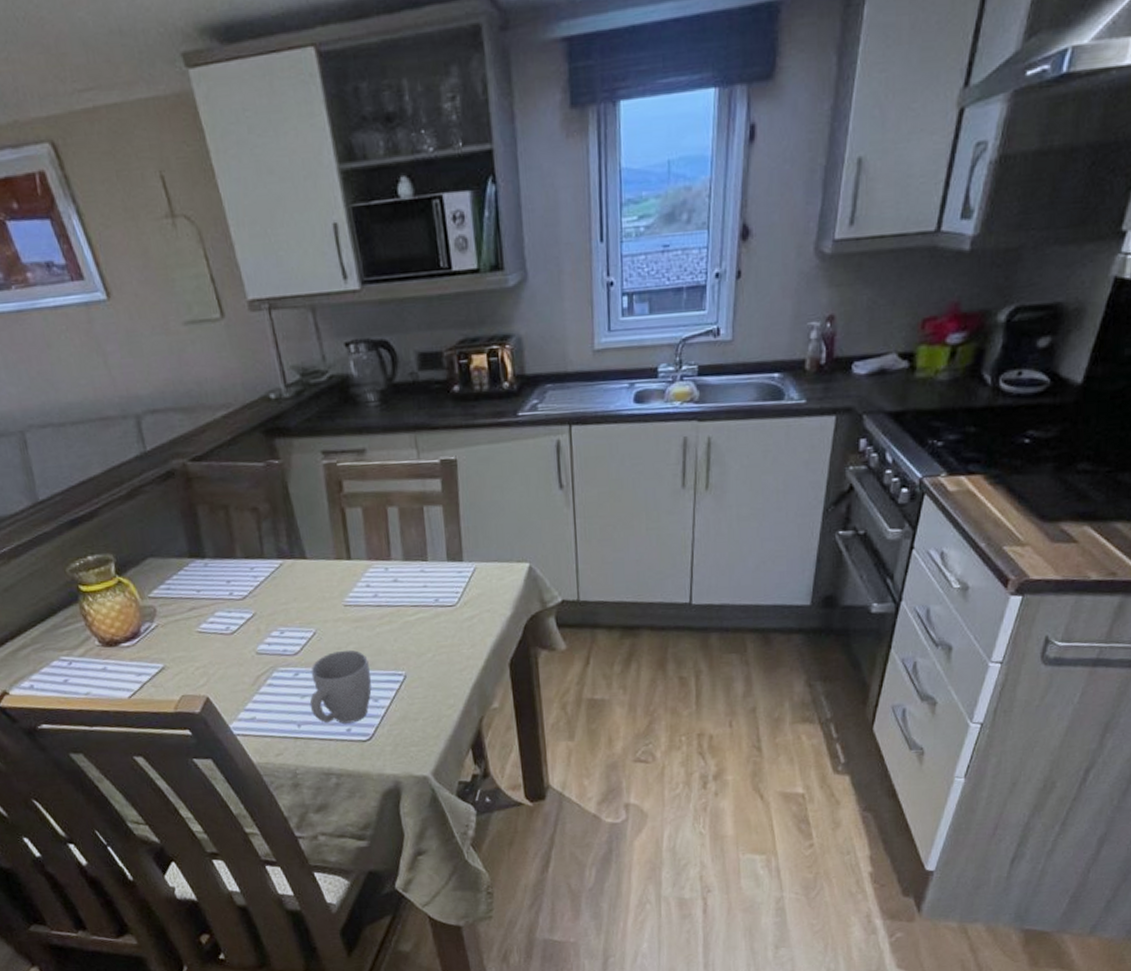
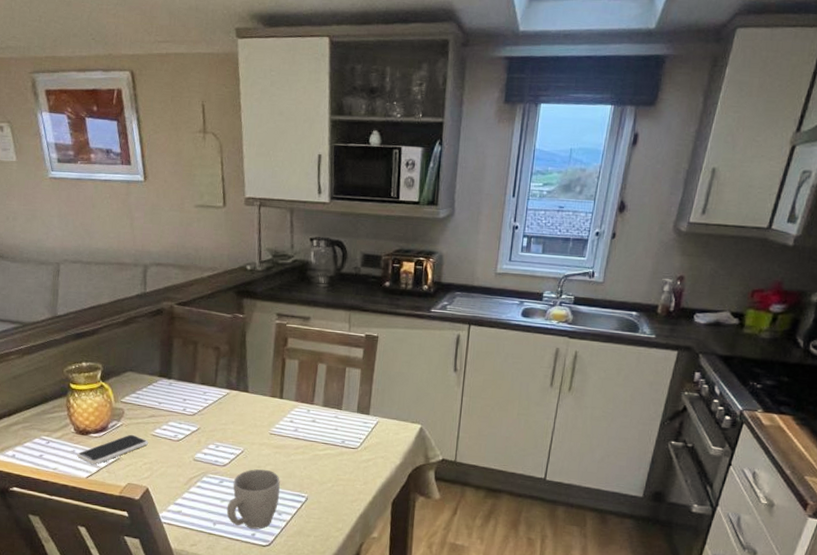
smartphone: none [109,635,195,680] -> present [76,434,148,464]

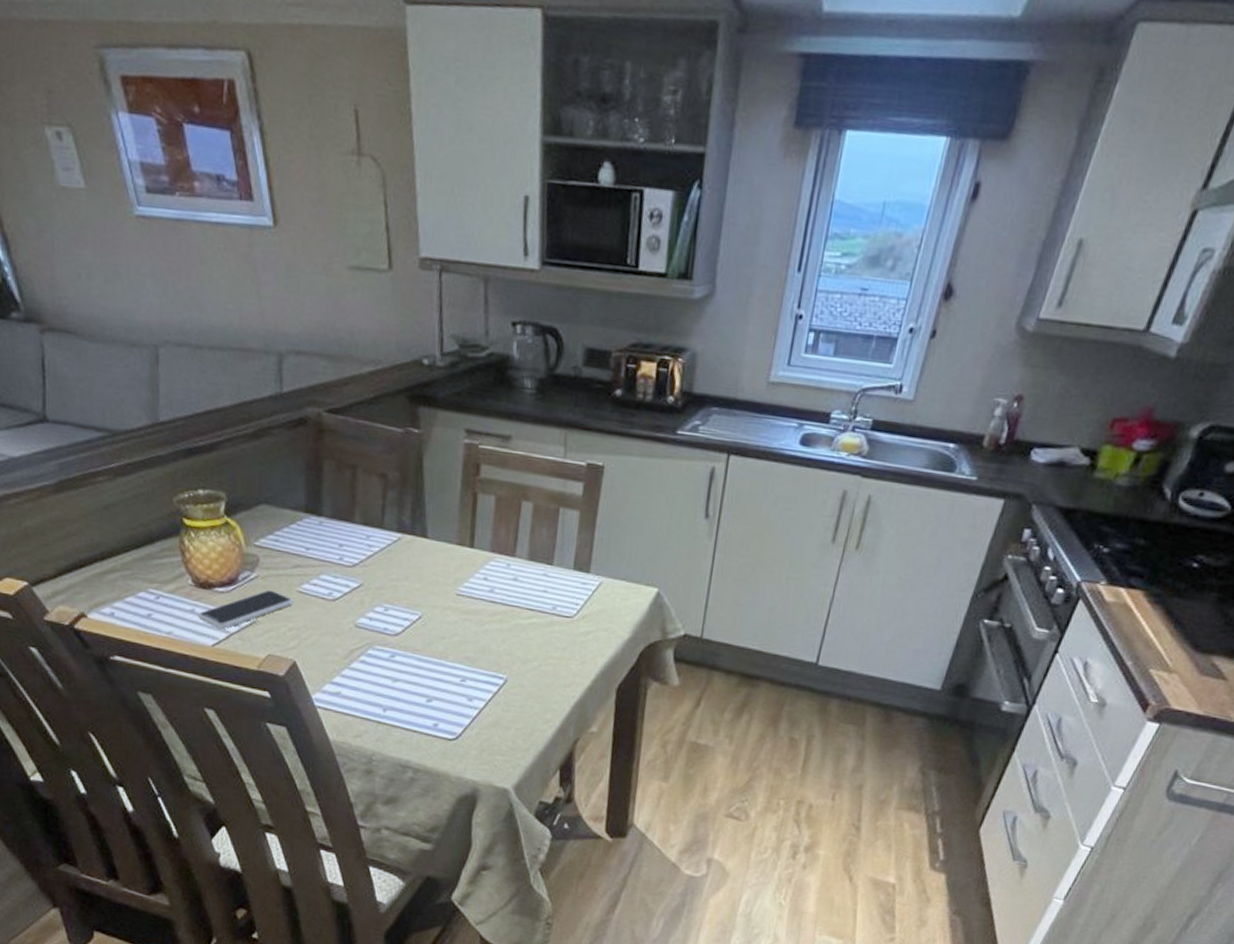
mug: present [226,468,280,530] -> none [400,640,471,719]

